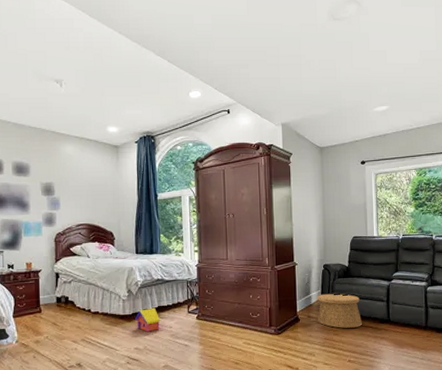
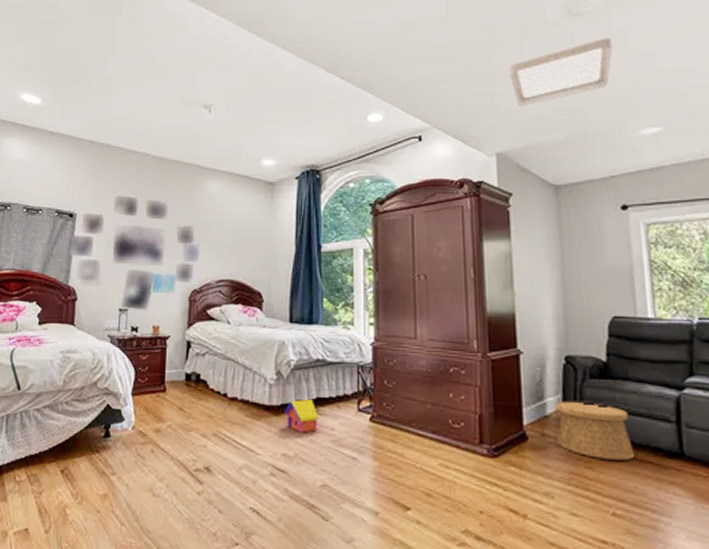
ceiling light: none [291,38,360,88] -> present [509,37,613,106]

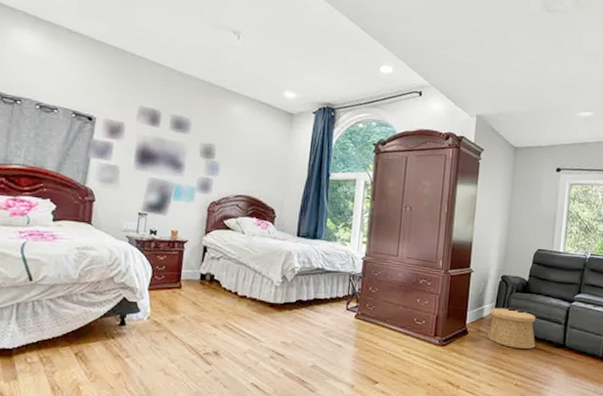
toy house: present [285,398,318,433] -> none [286,299,314,326]
ceiling light: present [509,37,613,106] -> none [496,34,572,80]

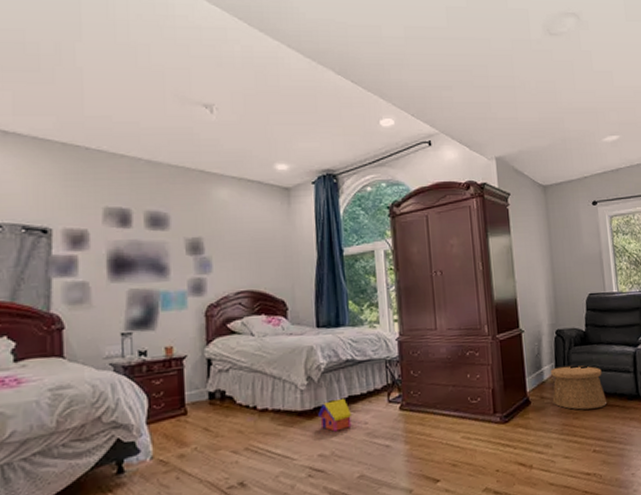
toy house: none [286,299,314,326] -> present [318,398,352,432]

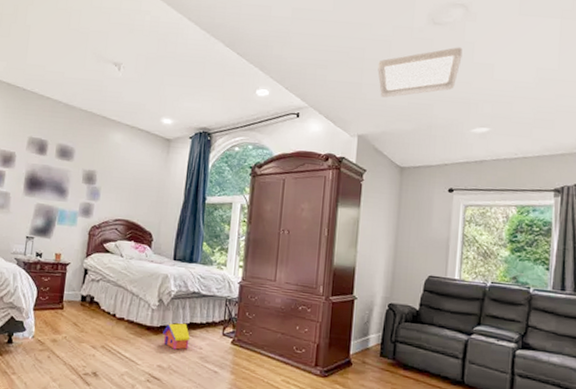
ceiling light: none [503,57,582,115] -> present [378,47,463,98]
basket: present [551,365,608,410] -> none [373,337,429,385]

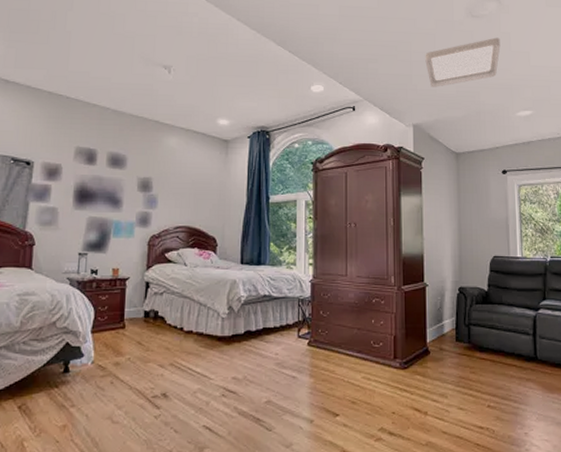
toy house: present [162,323,190,350] -> none [235,329,264,358]

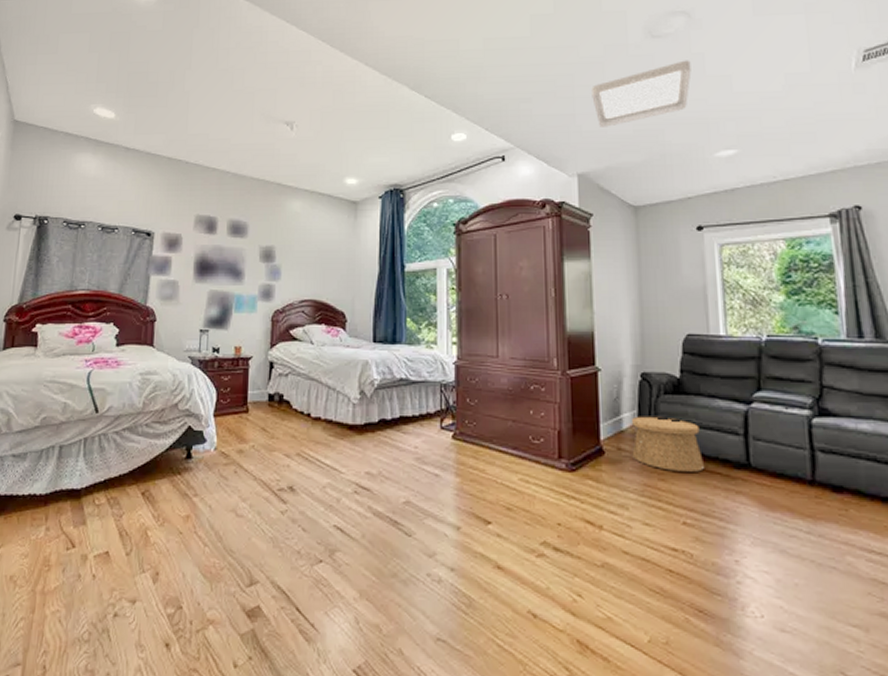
basket: none [451,322,505,365] -> present [632,416,705,472]

